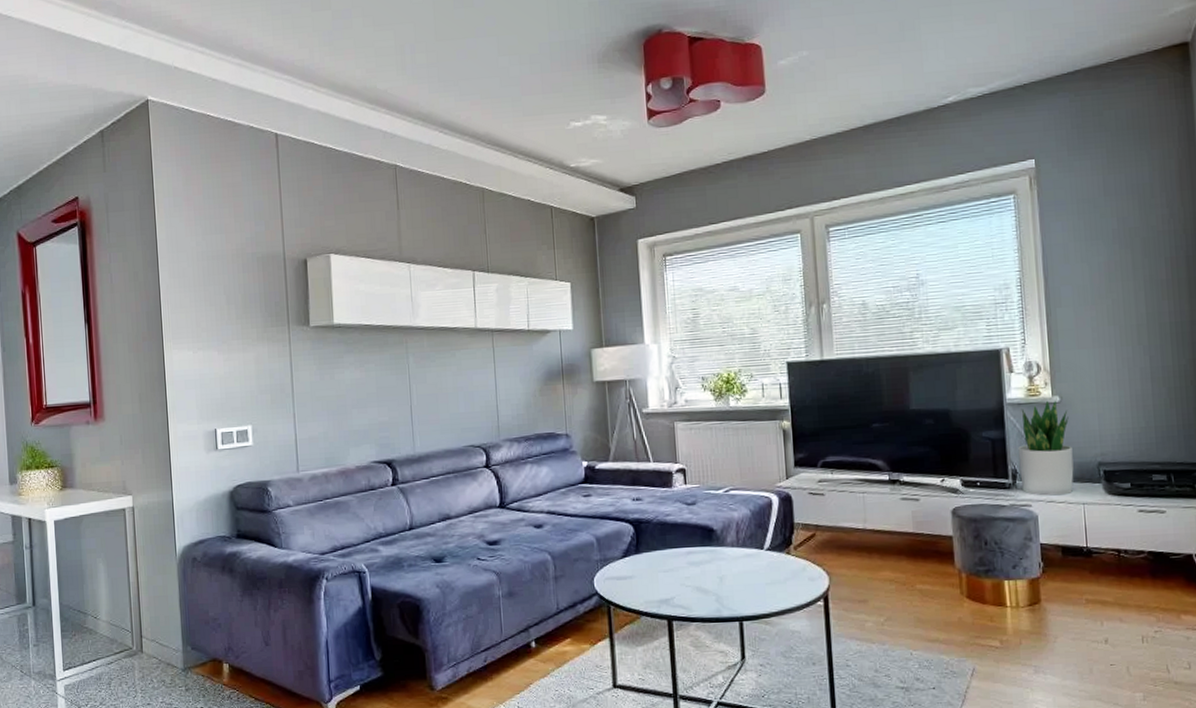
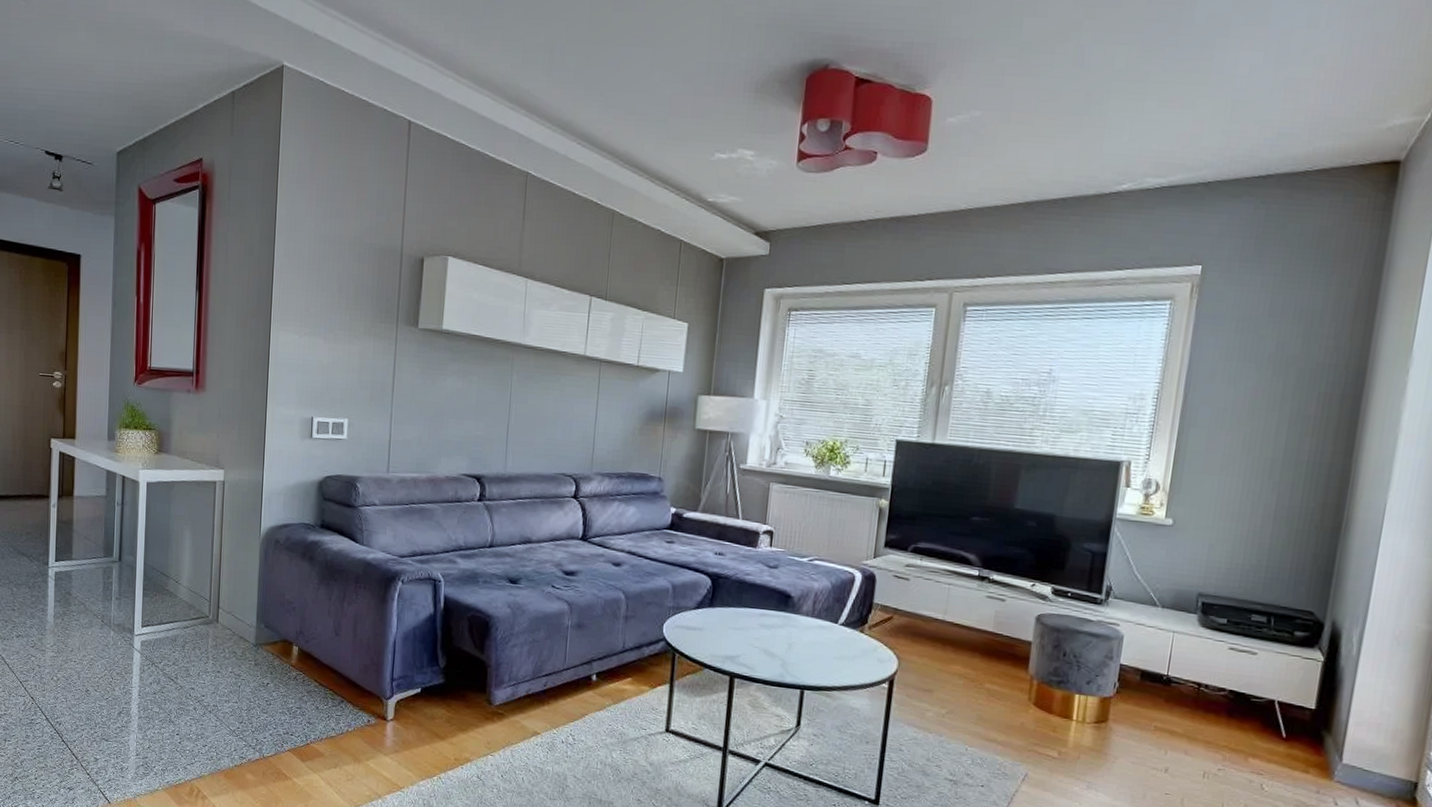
planter: present [1018,400,1074,496] -> none [1113,521,1179,620]

